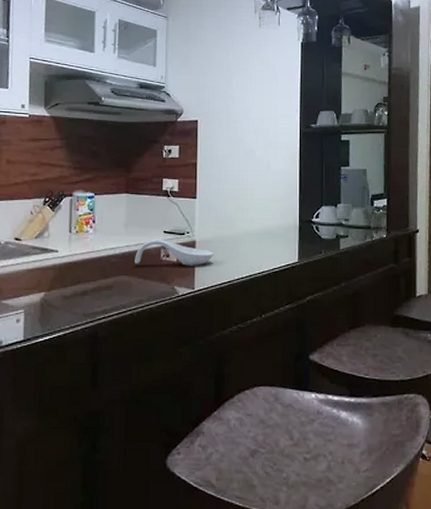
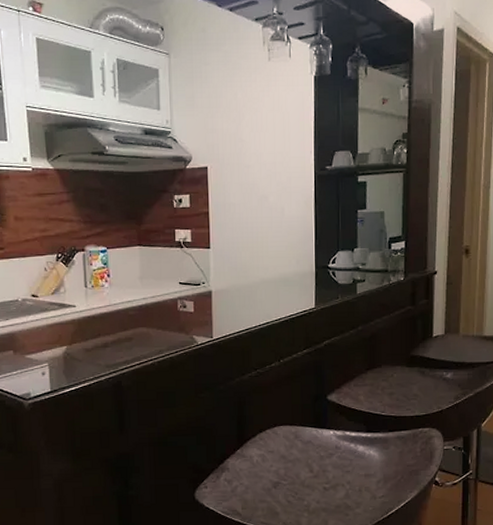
spoon rest: present [134,240,213,266] -> none [152,291,230,316]

